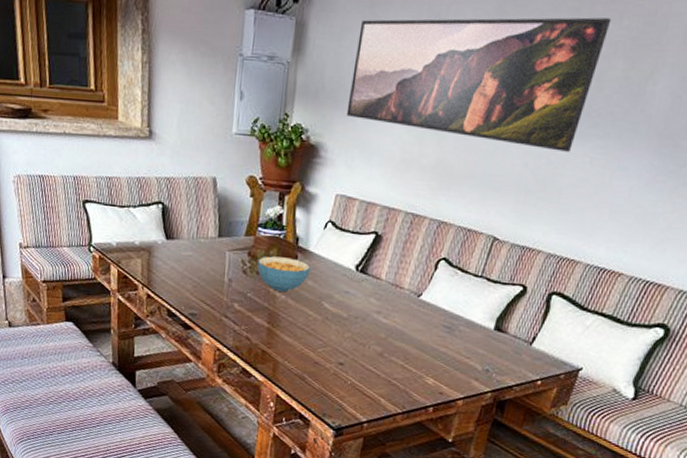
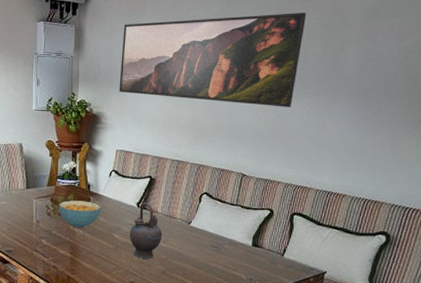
teapot: none [342,264,384,336] -> present [129,202,163,258]

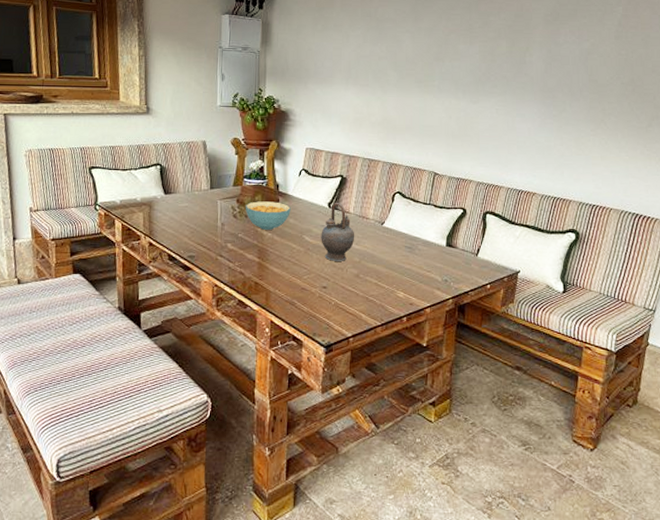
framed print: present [119,13,307,107] -> none [308,13,493,106]

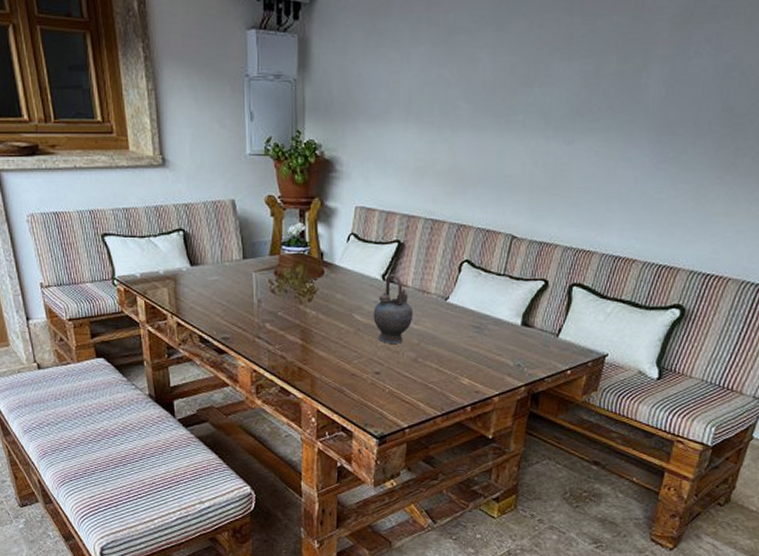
cereal bowl: present [246,201,291,230] -> none [285,273,338,307]

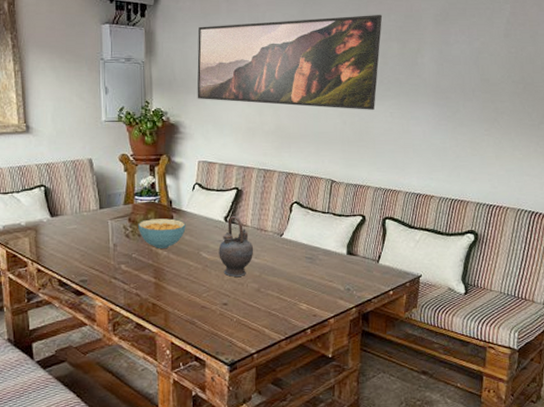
cereal bowl: none [285,273,338,307] -> present [138,218,186,248]
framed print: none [357,16,602,147] -> present [197,15,383,110]

